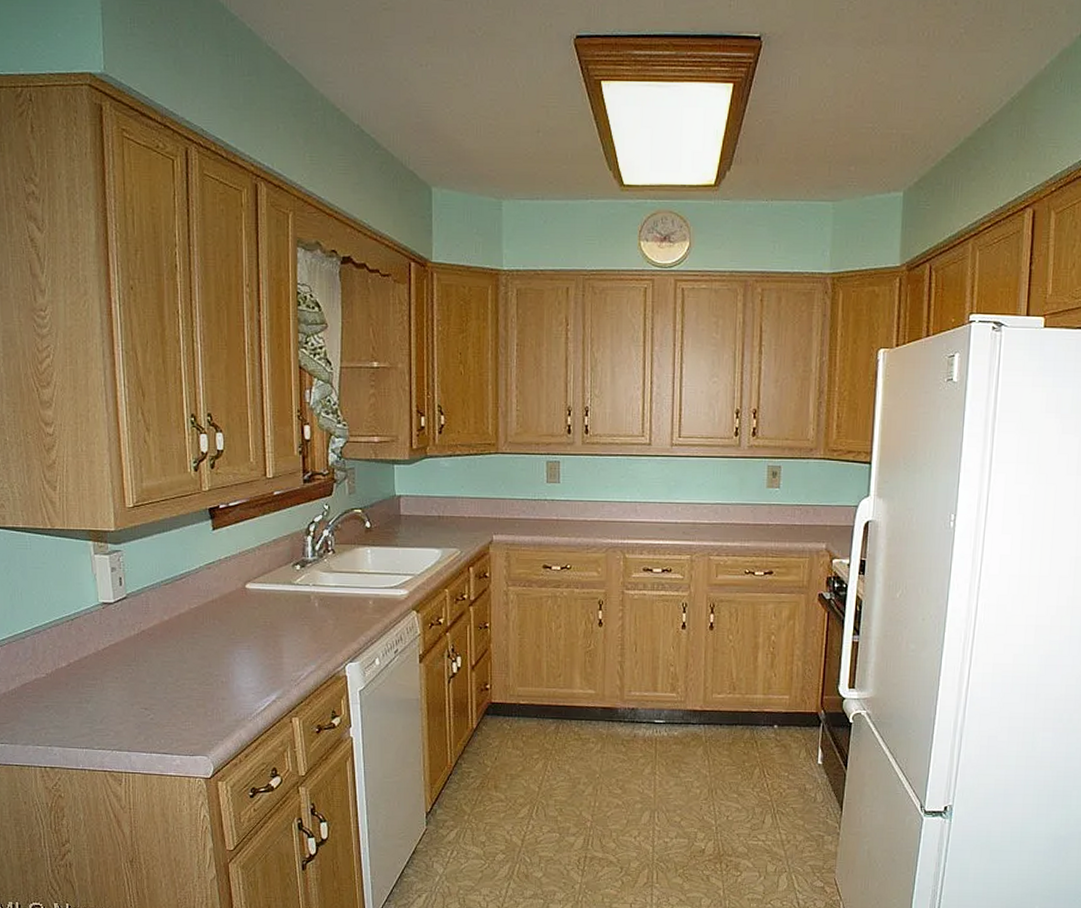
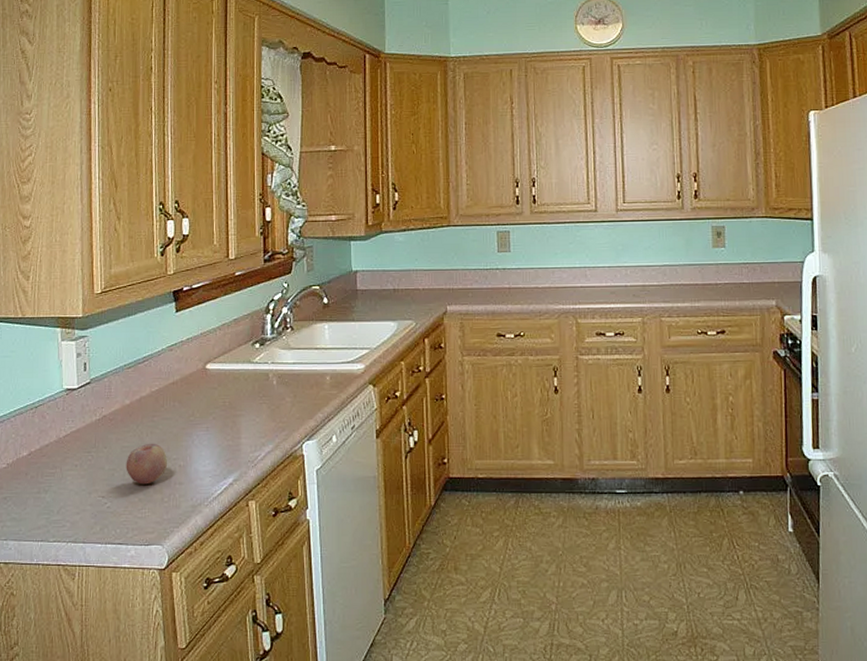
fruit: none [167,659,210,699] -> present [126,443,168,485]

